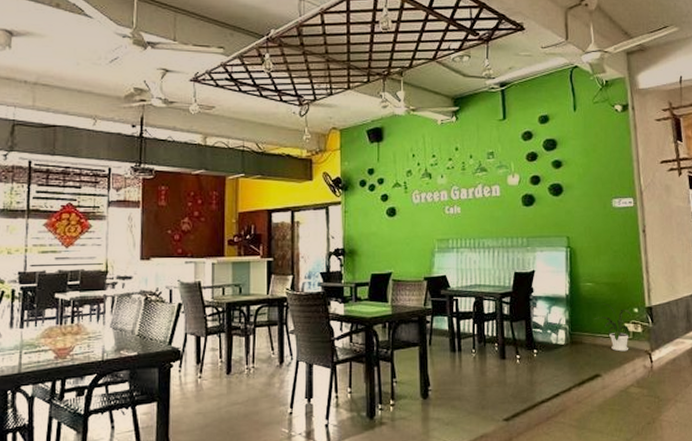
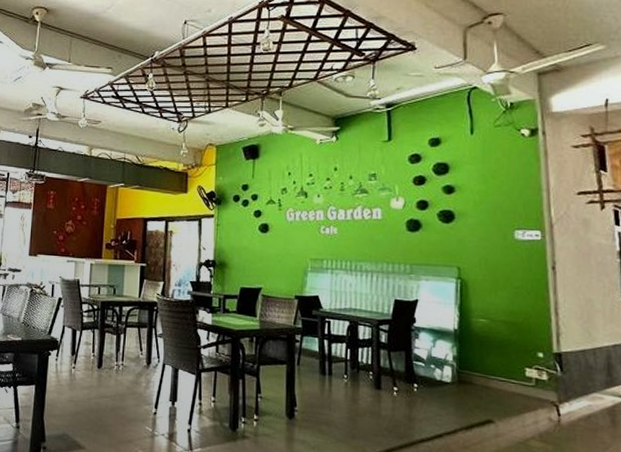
house plant: present [593,302,633,352] -> none [486,342,537,399]

